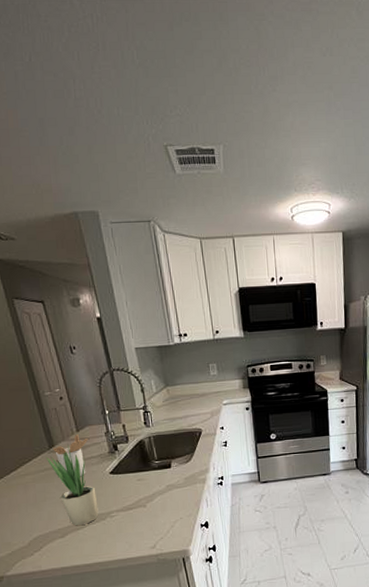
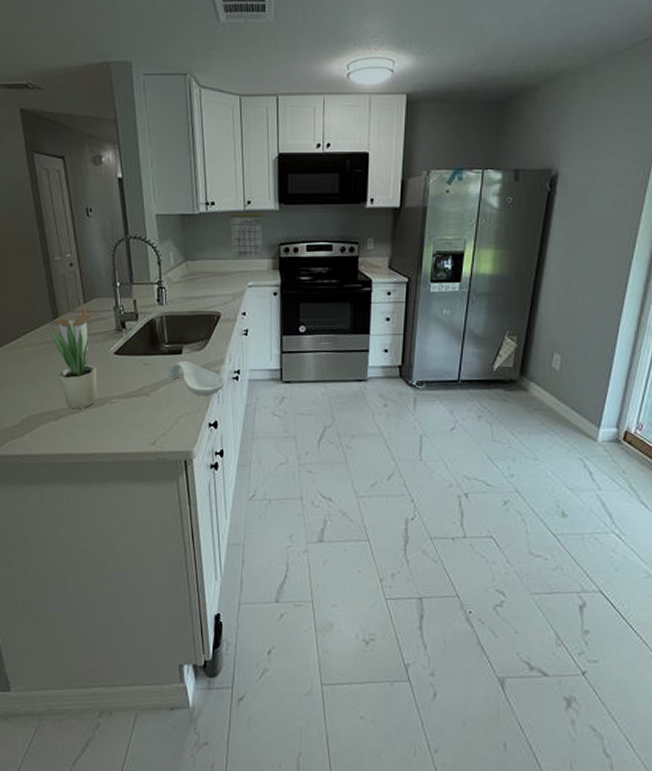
spoon rest: none [159,473,212,502] -> present [166,360,225,397]
calendar: none [201,341,234,382] -> present [230,214,263,260]

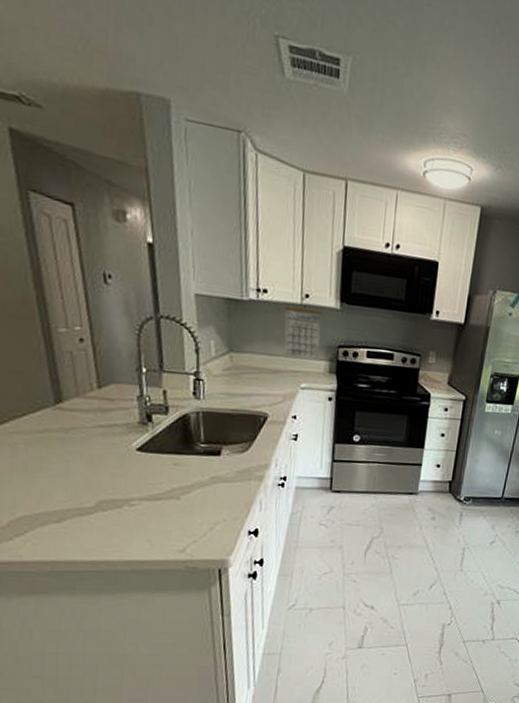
potted plant: present [48,315,98,409] -> none [48,401,114,511]
utensil holder: present [57,306,95,353] -> none [61,392,113,447]
spoon rest: present [166,360,225,397] -> none [201,462,269,503]

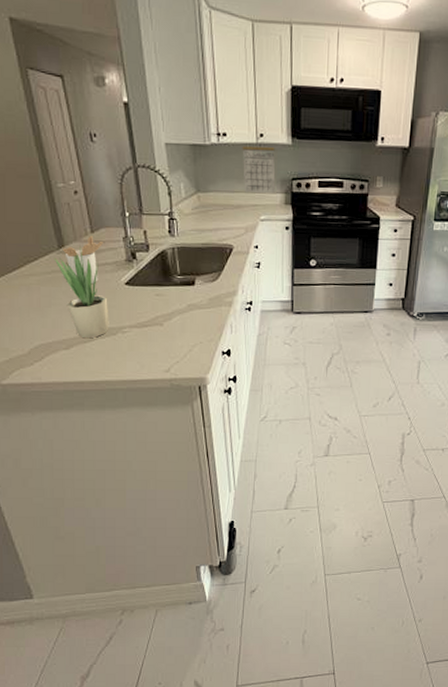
potted plant: none [48,401,114,511] -> present [54,245,109,339]
utensil holder: none [61,392,113,447] -> present [63,236,104,283]

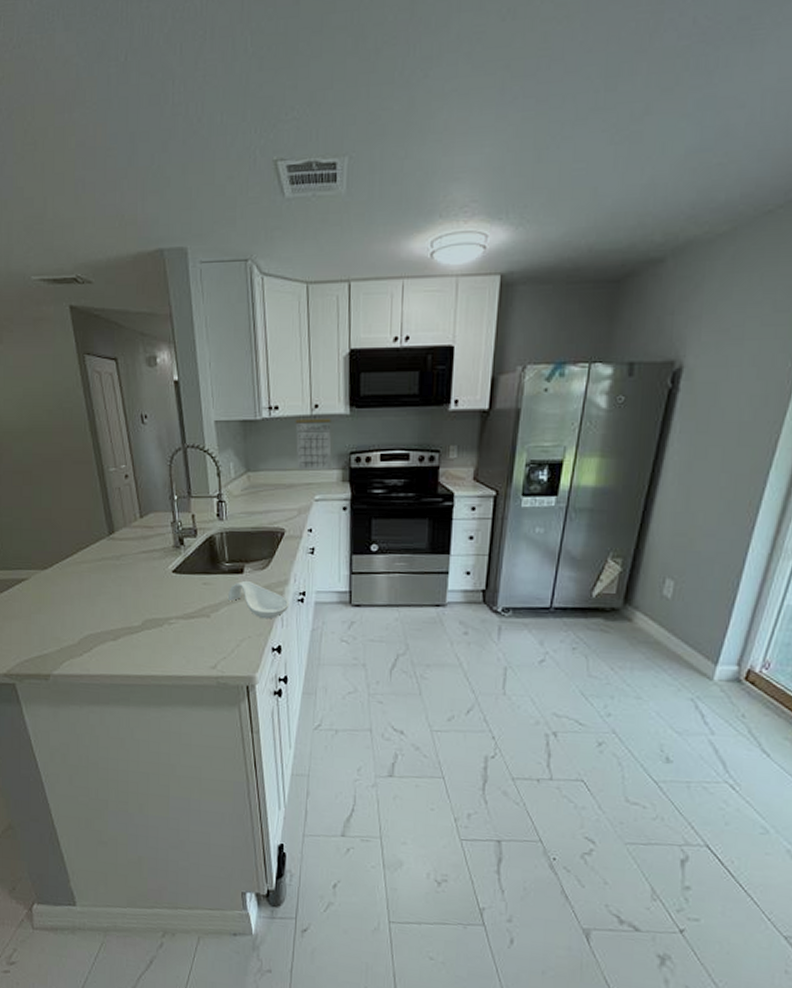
potted plant: present [54,245,109,339] -> none [104,531,156,630]
utensil holder: present [63,236,104,283] -> none [113,521,152,571]
spoon rest: none [179,291,238,326] -> present [227,580,290,620]

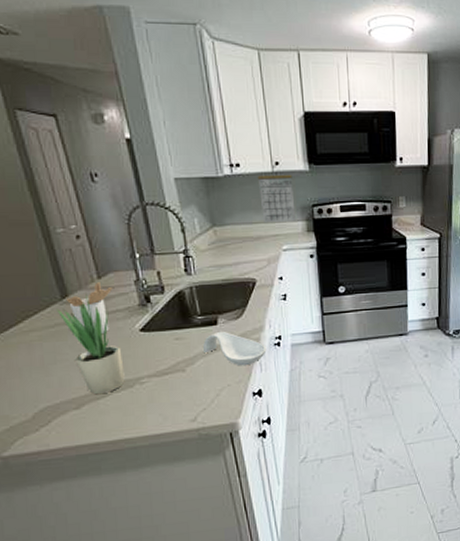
potted plant: none [104,531,156,630] -> present [56,293,125,395]
utensil holder: none [113,521,152,571] -> present [67,282,113,334]

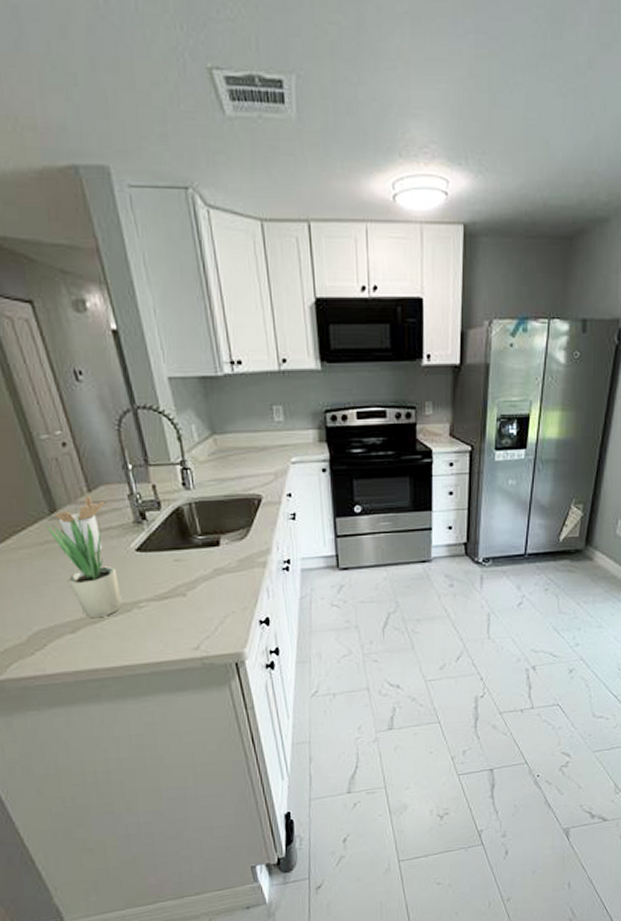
spoon rest: present [202,331,267,366] -> none [204,552,274,592]
calendar: present [257,175,296,223] -> none [262,375,306,432]

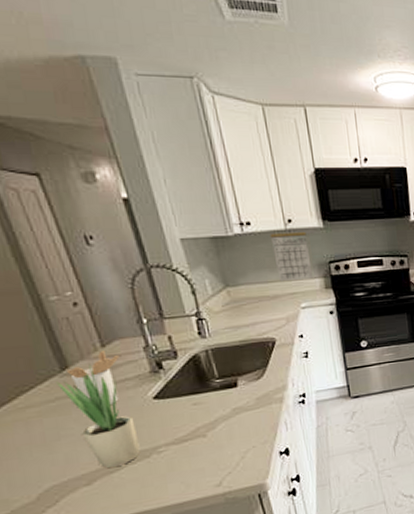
calendar: none [262,375,306,432] -> present [270,232,313,282]

